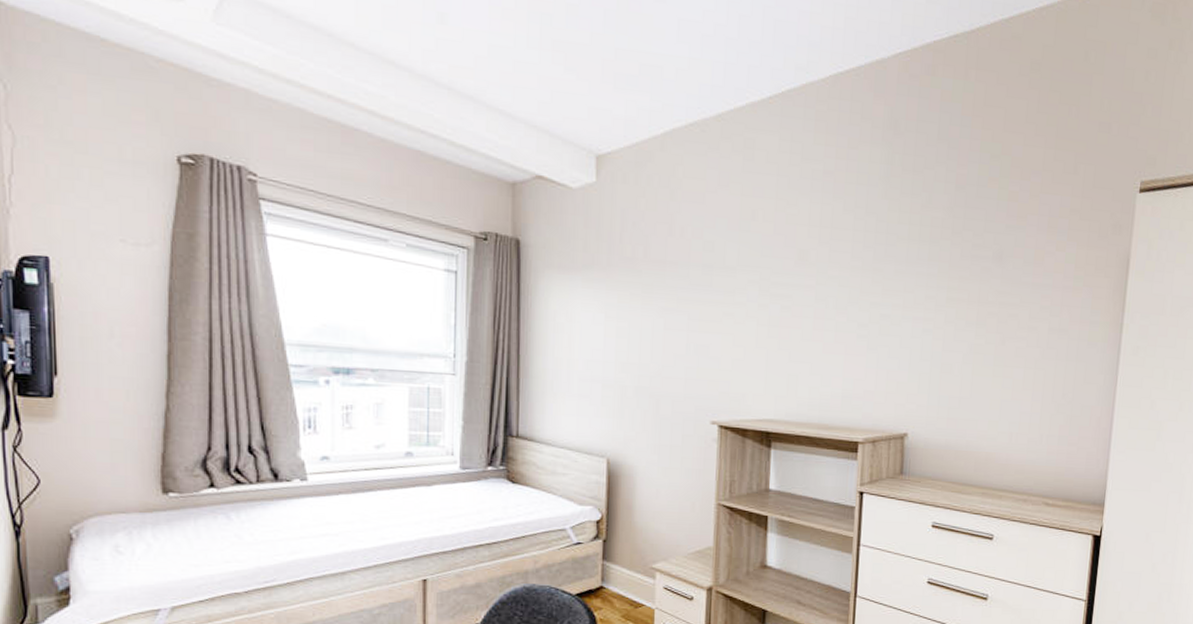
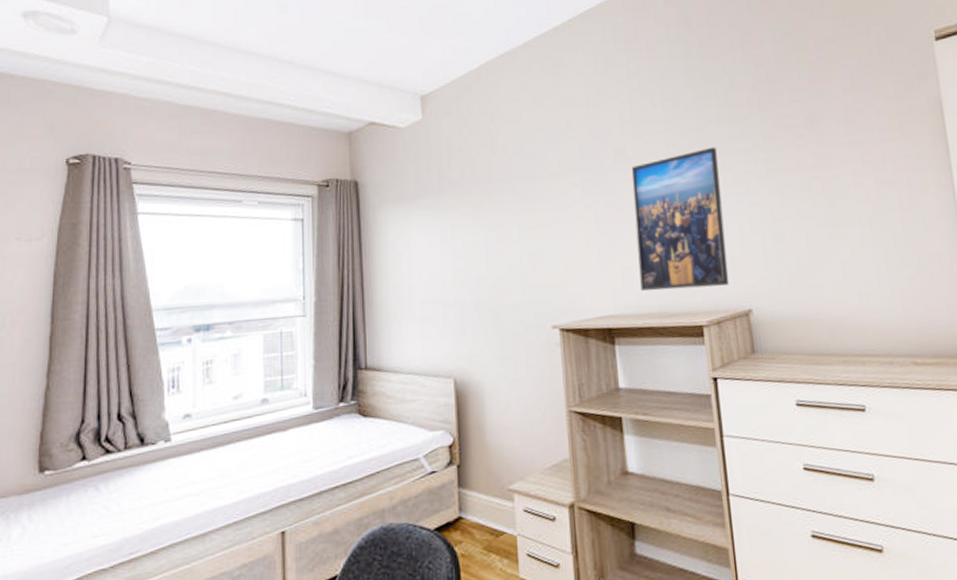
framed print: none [804,265,901,407] -> present [631,147,730,291]

